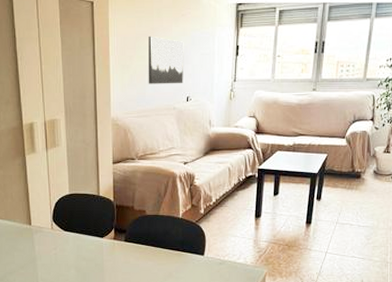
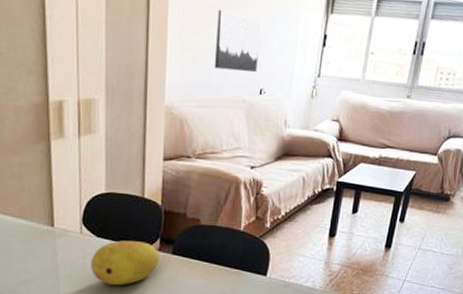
fruit: none [61,233,115,271] -> present [91,240,159,286]

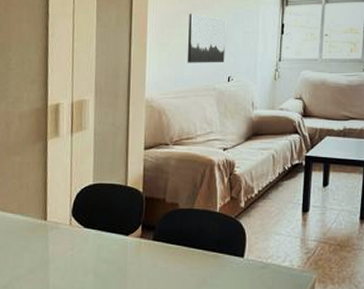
fruit: present [91,240,159,286] -> none [78,230,141,277]

